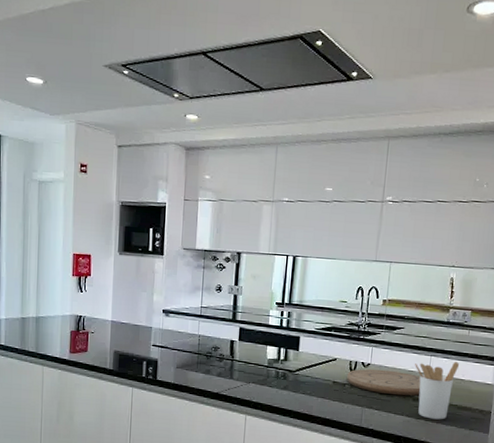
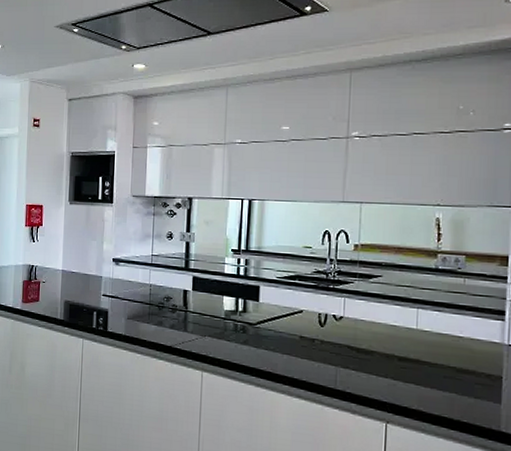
cutting board: present [347,369,421,396] -> none [316,322,408,355]
utensil holder: present [415,362,460,420] -> none [398,315,456,385]

